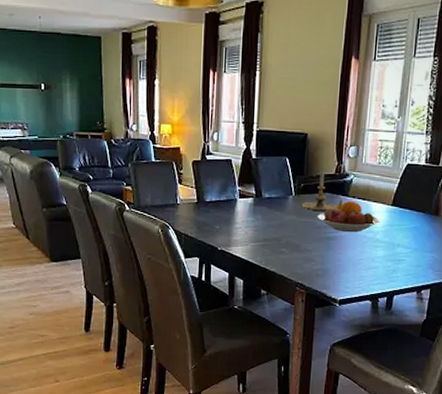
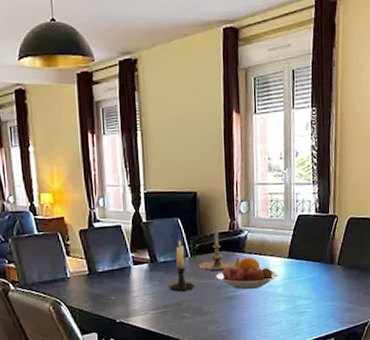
candle holder: none [270,177,297,228] -> present [168,239,196,292]

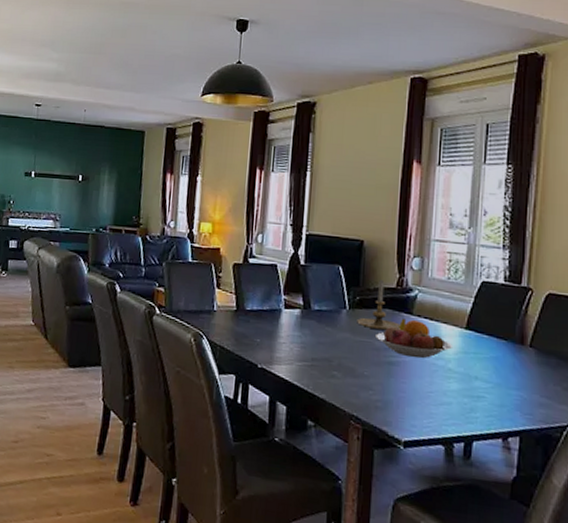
candle holder: present [168,239,196,292] -> none [320,288,351,347]

